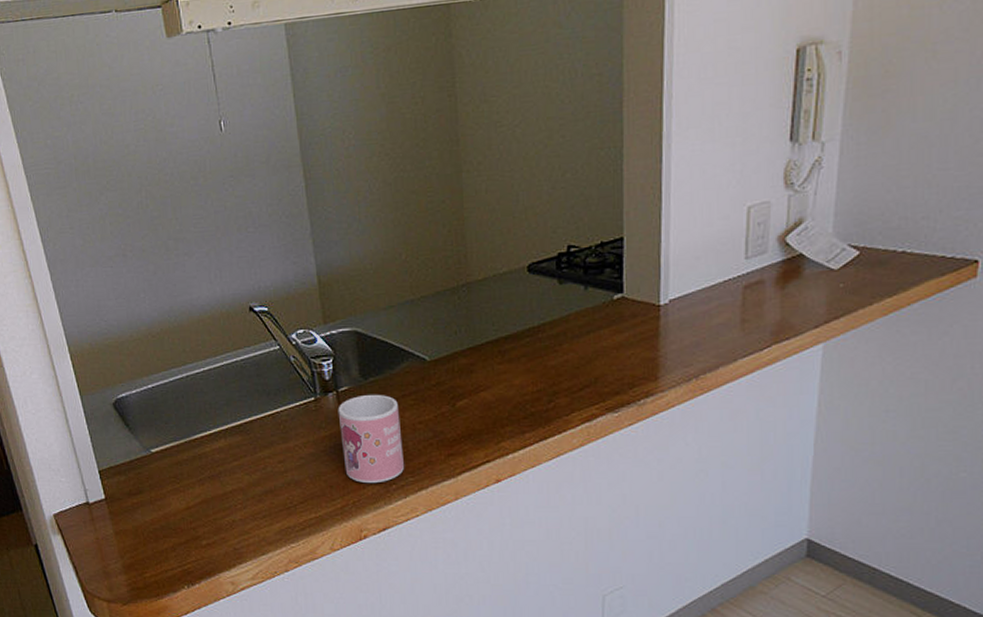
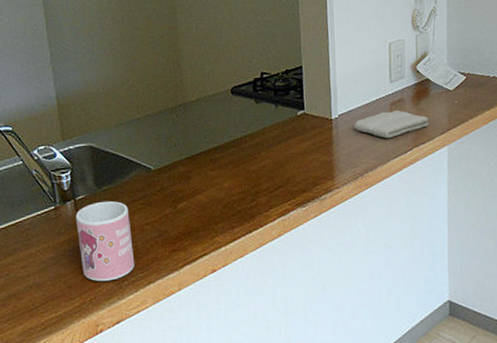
washcloth: none [691,294,799,332] -> present [354,110,429,139]

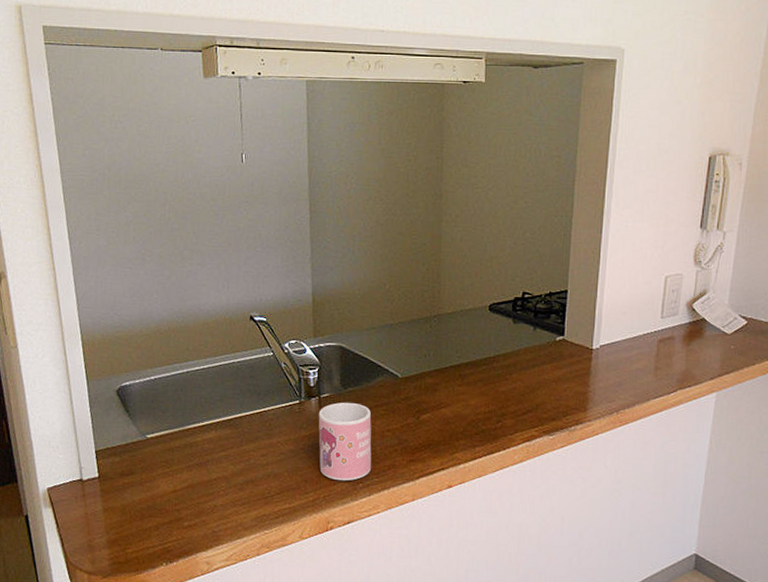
washcloth: present [354,110,429,139] -> none [616,347,699,377]

